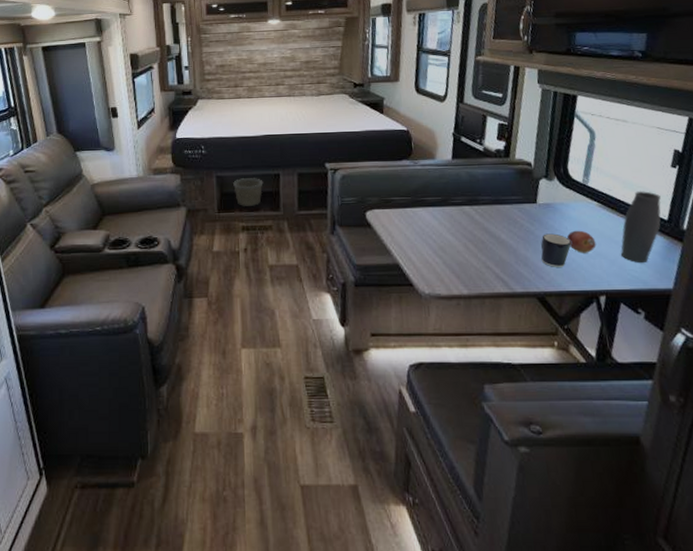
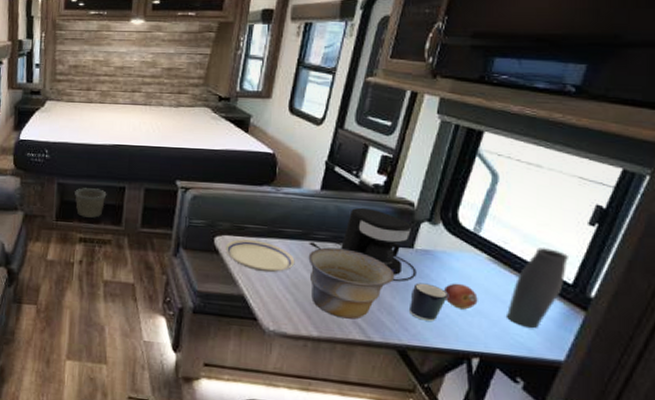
plate: none [376,211,439,240] -> present [225,239,295,273]
coffee maker: none [448,171,543,234] -> present [309,207,417,281]
bowl: none [450,210,525,274] -> present [308,247,395,320]

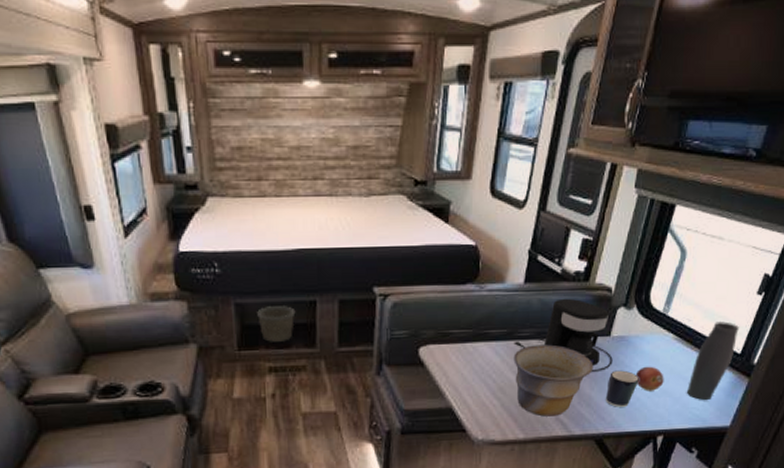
plate: present [225,239,295,273] -> none [431,346,501,380]

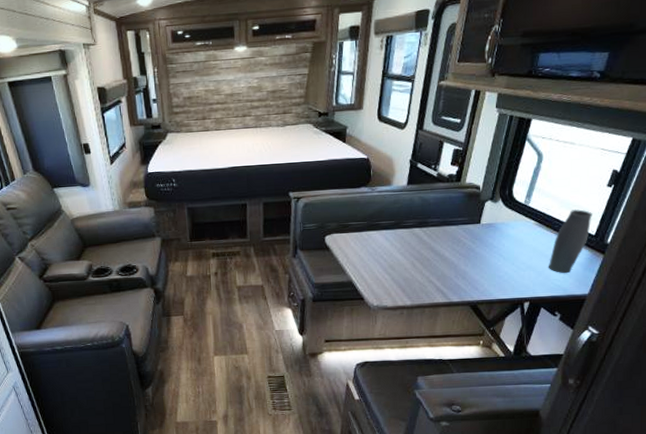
basket: present [257,306,296,342] -> none [203,208,232,235]
bowl: present [513,344,594,417] -> none [400,231,467,288]
coffee maker: present [514,298,613,371] -> none [400,195,483,252]
mug: present [605,370,639,407] -> none [477,250,506,280]
fruit: present [636,366,664,392] -> none [504,246,528,267]

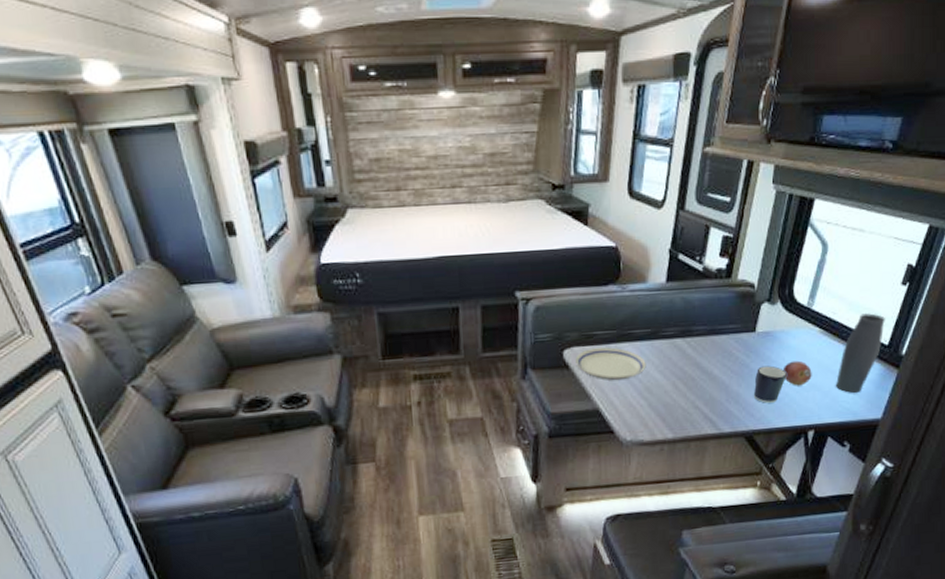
plate: none [334,234,390,260] -> present [575,347,646,381]
mug: none [477,250,506,280] -> present [753,365,787,403]
fruit: none [504,246,528,267] -> present [784,360,812,386]

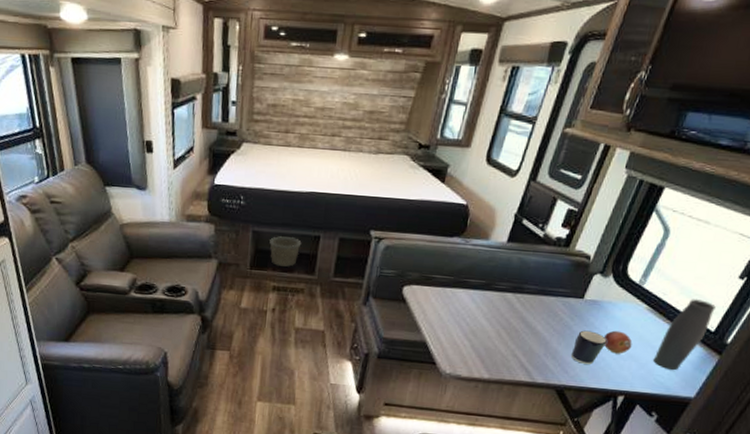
basket: none [400,313,439,350] -> present [269,236,302,267]
plate: present [575,347,646,381] -> none [412,289,476,321]

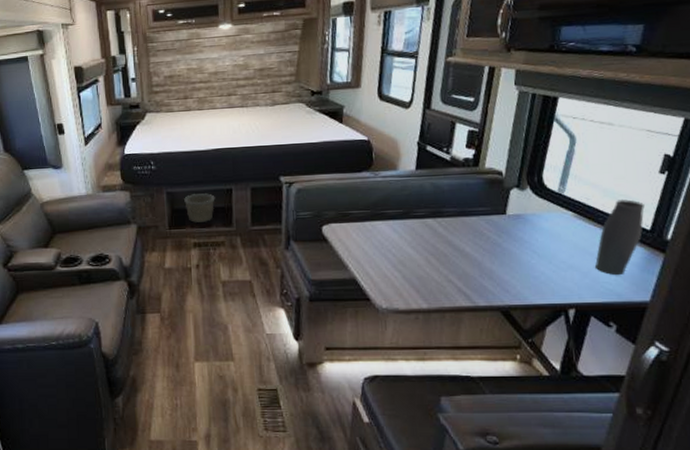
mug: present [570,330,607,364] -> none [507,245,541,280]
fruit: present [604,330,632,354] -> none [537,242,569,266]

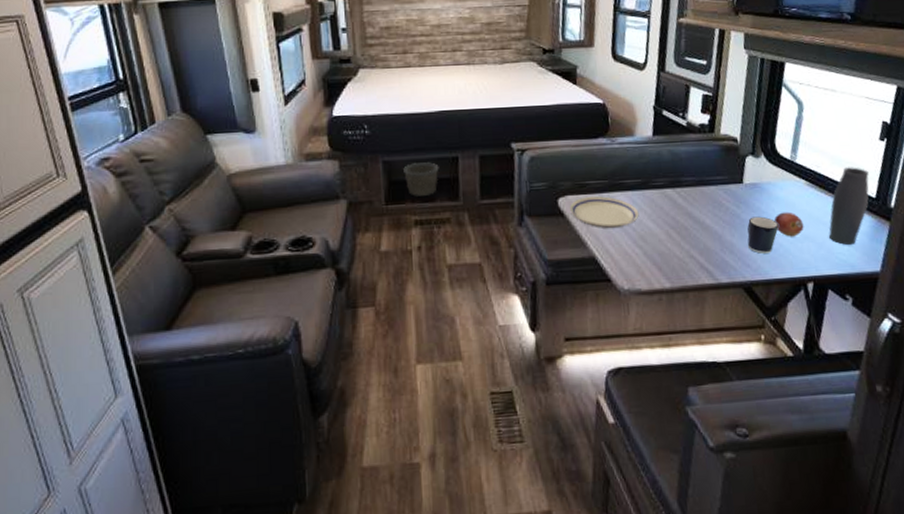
plate: none [333,225,399,254] -> present [570,196,639,229]
mug: none [507,245,541,280] -> present [747,216,779,254]
fruit: none [537,242,569,266] -> present [774,211,804,237]

